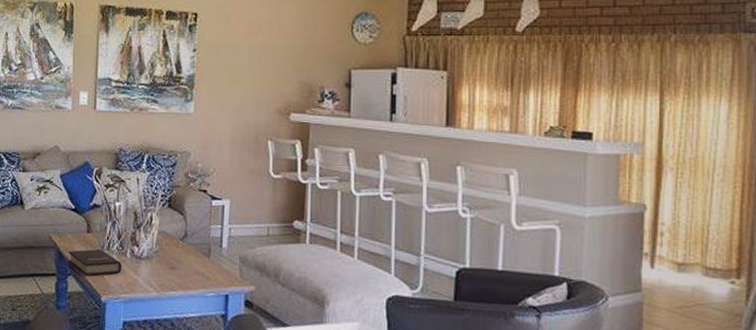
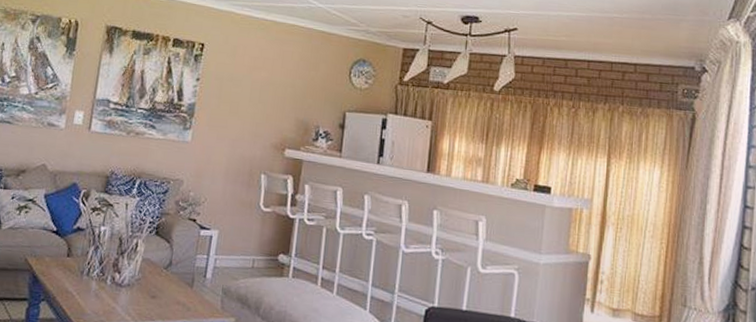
book: present [68,249,122,276] -> none [42,274,101,303]

